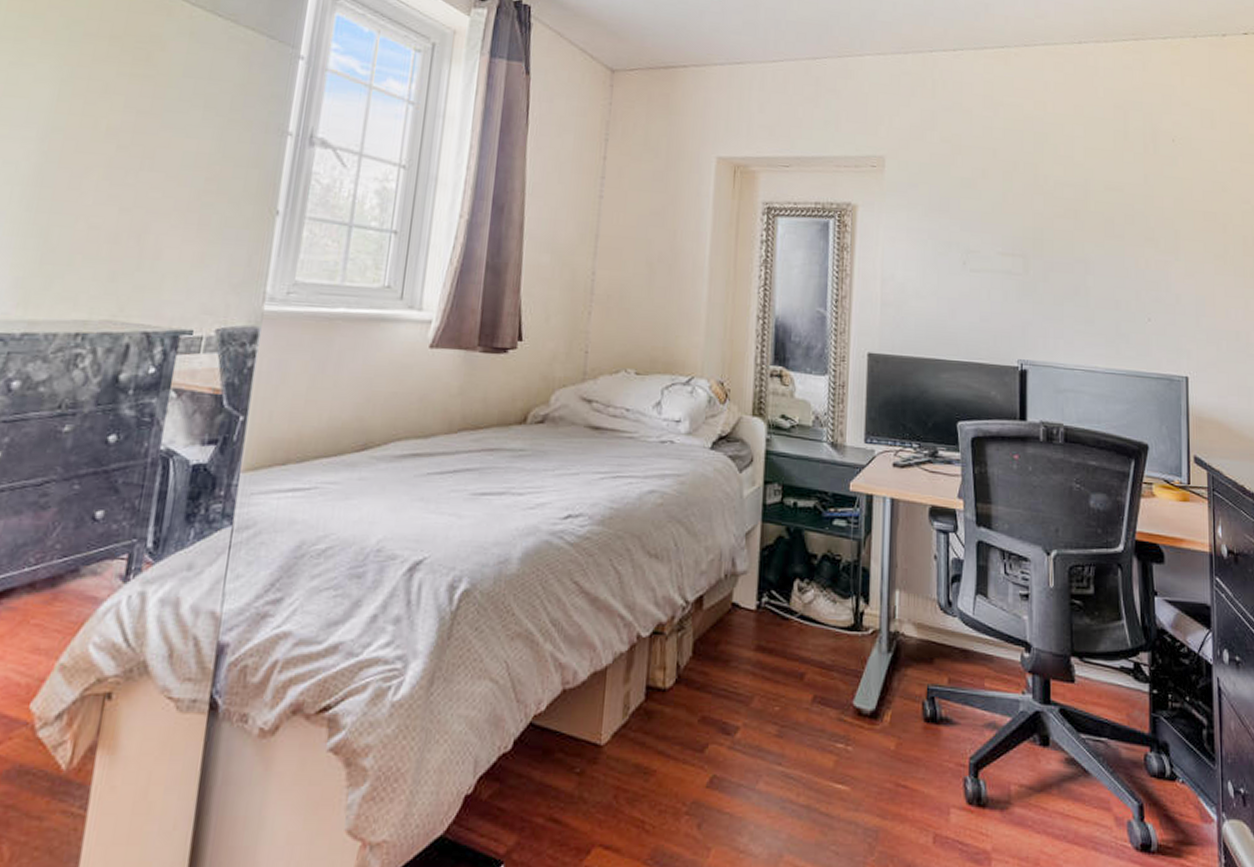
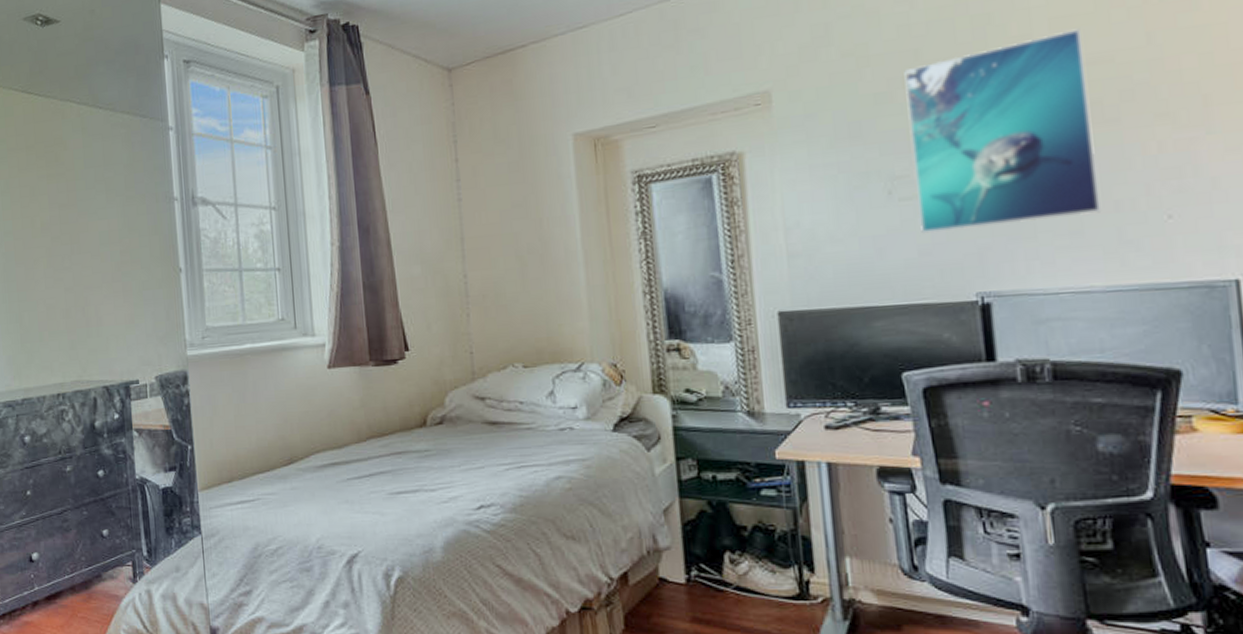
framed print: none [982,160,1107,308] -> present [904,28,1101,234]

